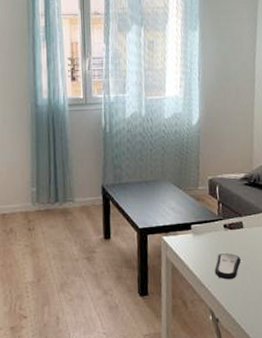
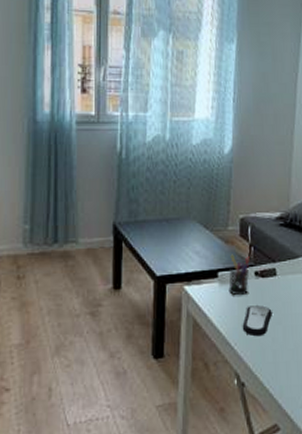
pen holder: none [201,210,219,245] -> present [228,254,250,296]

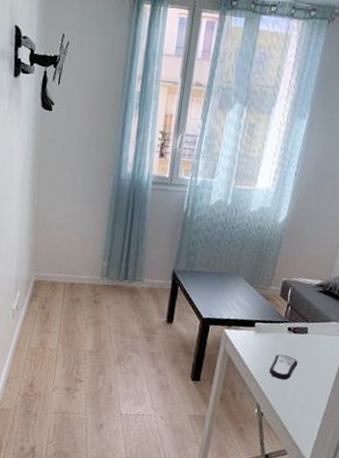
pen holder: present [228,254,250,296] -> none [262,310,286,345]

